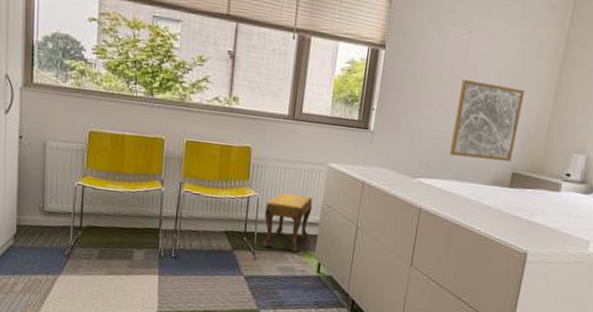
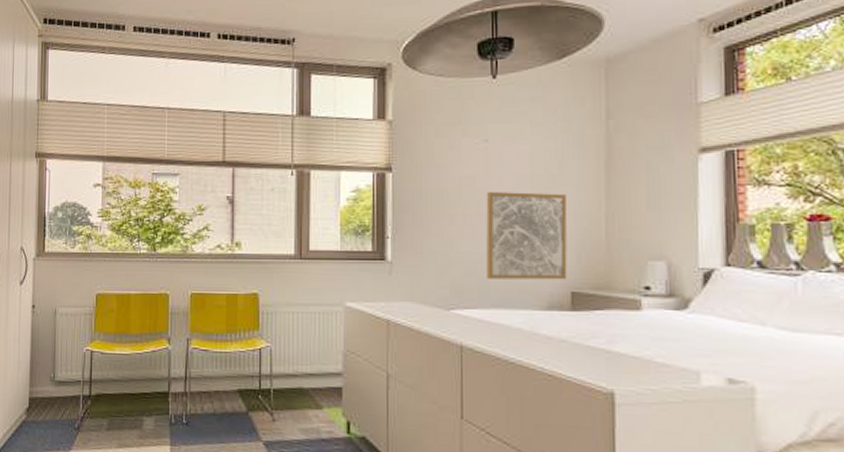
footstool: present [262,192,313,252] -> none [279,341,333,410]

